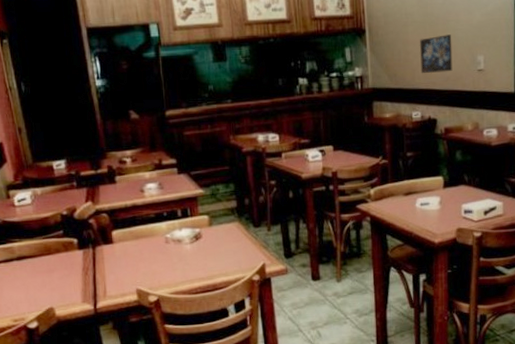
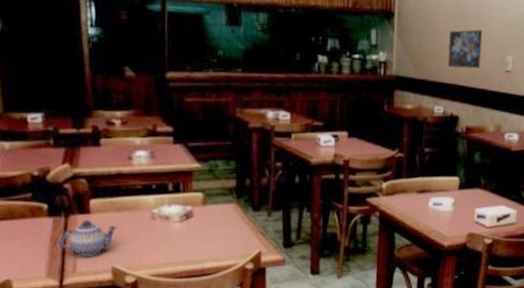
teapot: none [88,249,138,282] -> present [57,220,118,257]

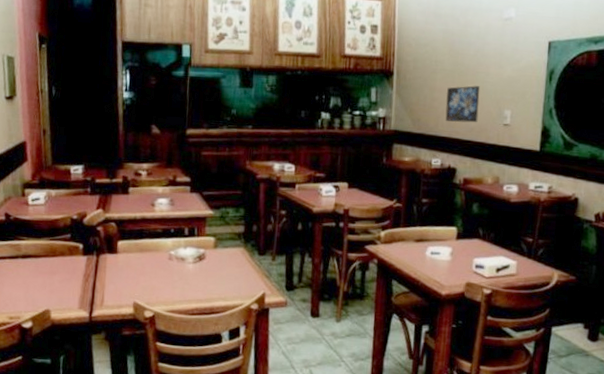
teapot: present [57,220,118,257] -> none [89,259,140,292]

